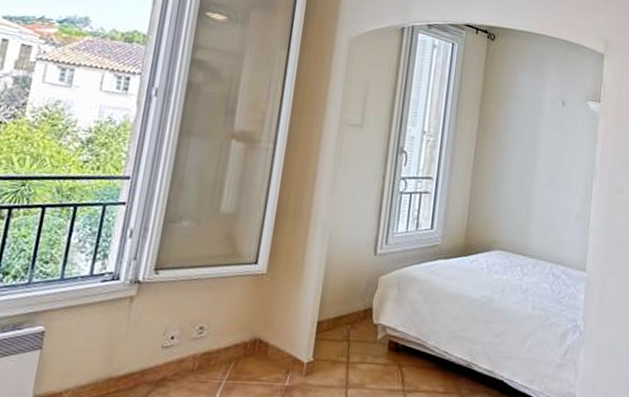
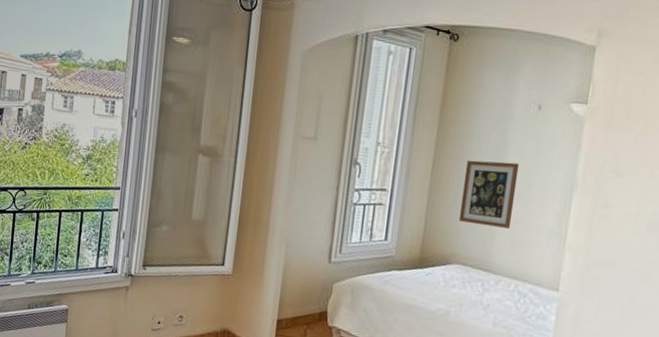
wall art: none [499,149,549,214] -> present [458,160,520,228]

